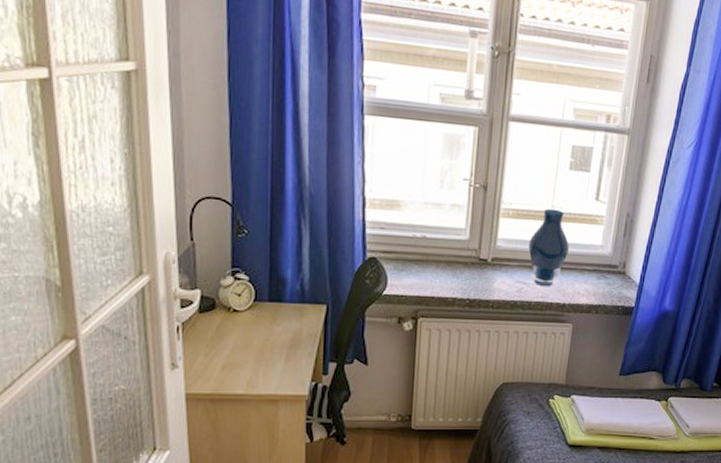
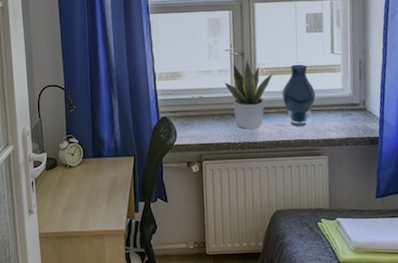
potted plant: none [457,194,522,284] -> present [224,59,274,130]

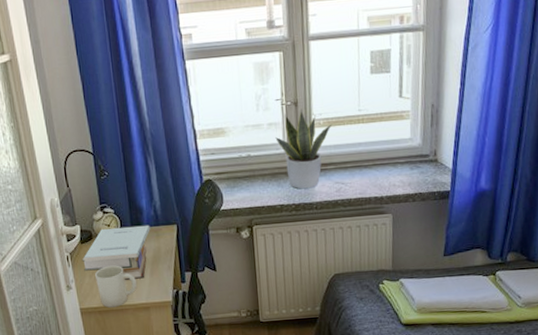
books: none [45,155,110,207] -> present [82,225,150,280]
mug: none [56,192,94,235] -> present [95,265,138,309]
vase: present [282,64,316,126] -> none [341,112,380,183]

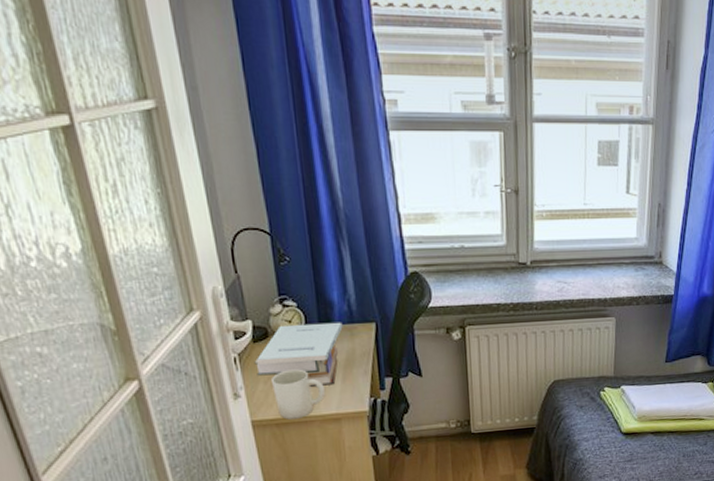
potted plant: present [275,108,332,189] -> none [493,198,556,287]

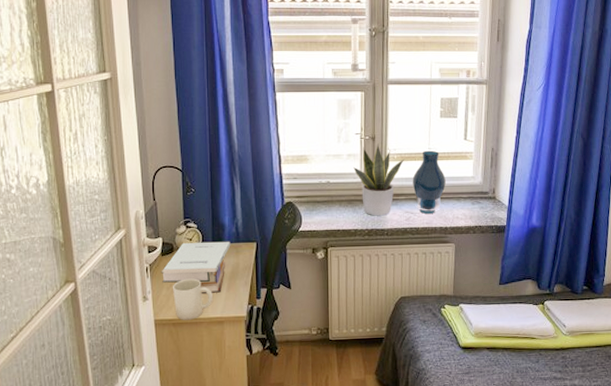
potted plant: none [493,198,556,287] -> present [353,143,405,216]
vase: none [565,206,605,283] -> present [412,150,446,214]

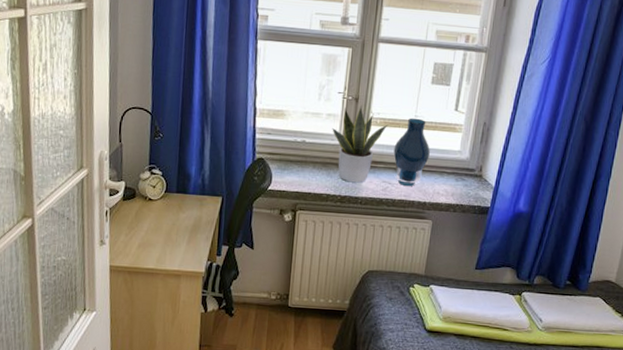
books: present [161,241,231,293] -> none [120,189,195,245]
mug: present [173,278,214,321] -> none [131,227,173,271]

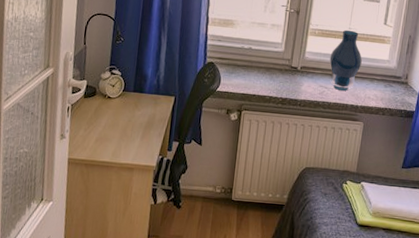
potted plant: present [332,105,388,183] -> none [275,17,326,87]

